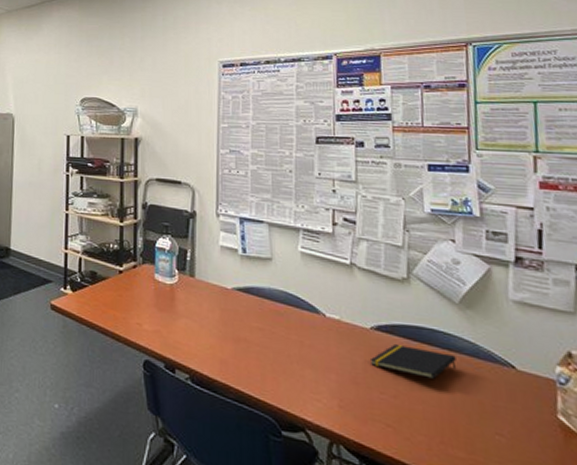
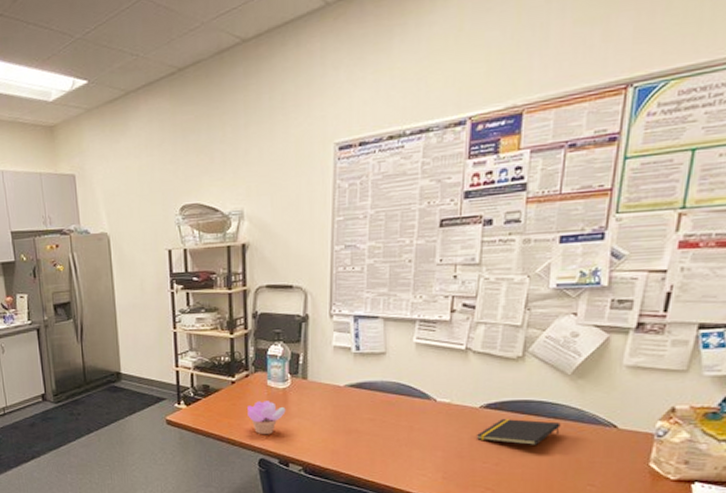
succulent plant: none [134,295,173,334] -> present [248,401,286,435]

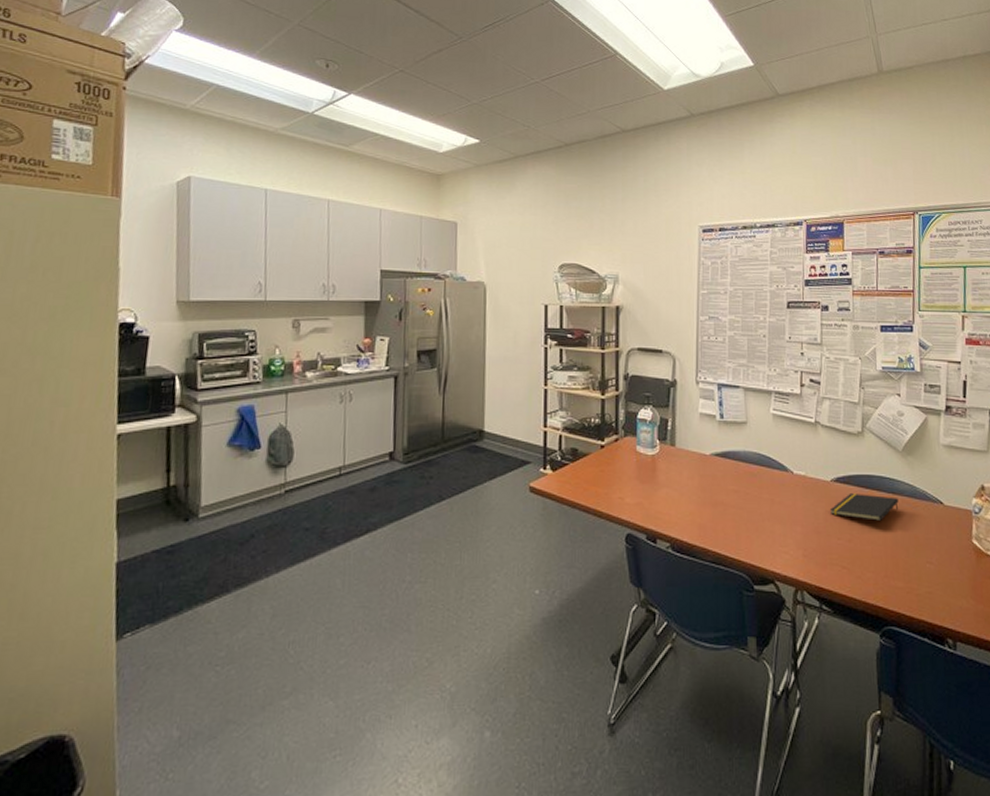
succulent plant: present [248,401,286,435] -> none [616,468,654,507]

